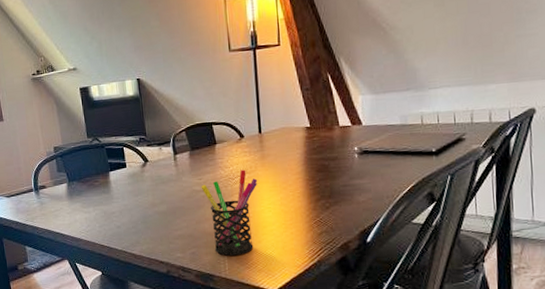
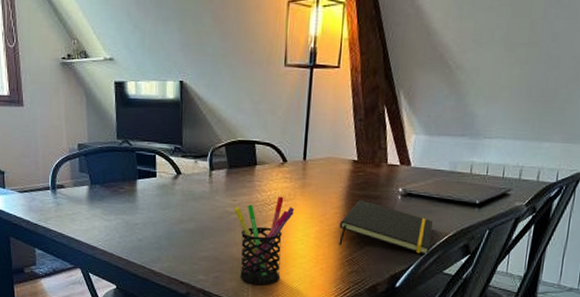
notepad: none [302,162,395,209] -> present [339,199,433,256]

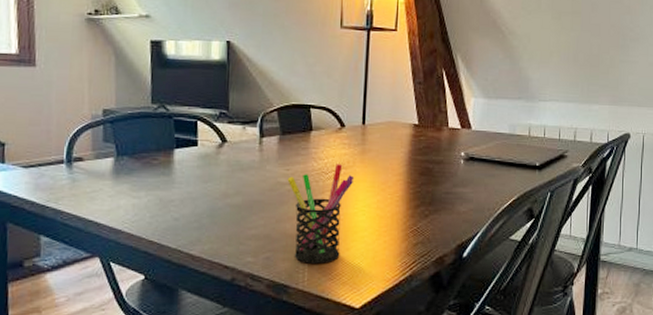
notepad: present [339,199,433,256] -> none [402,165,496,222]

